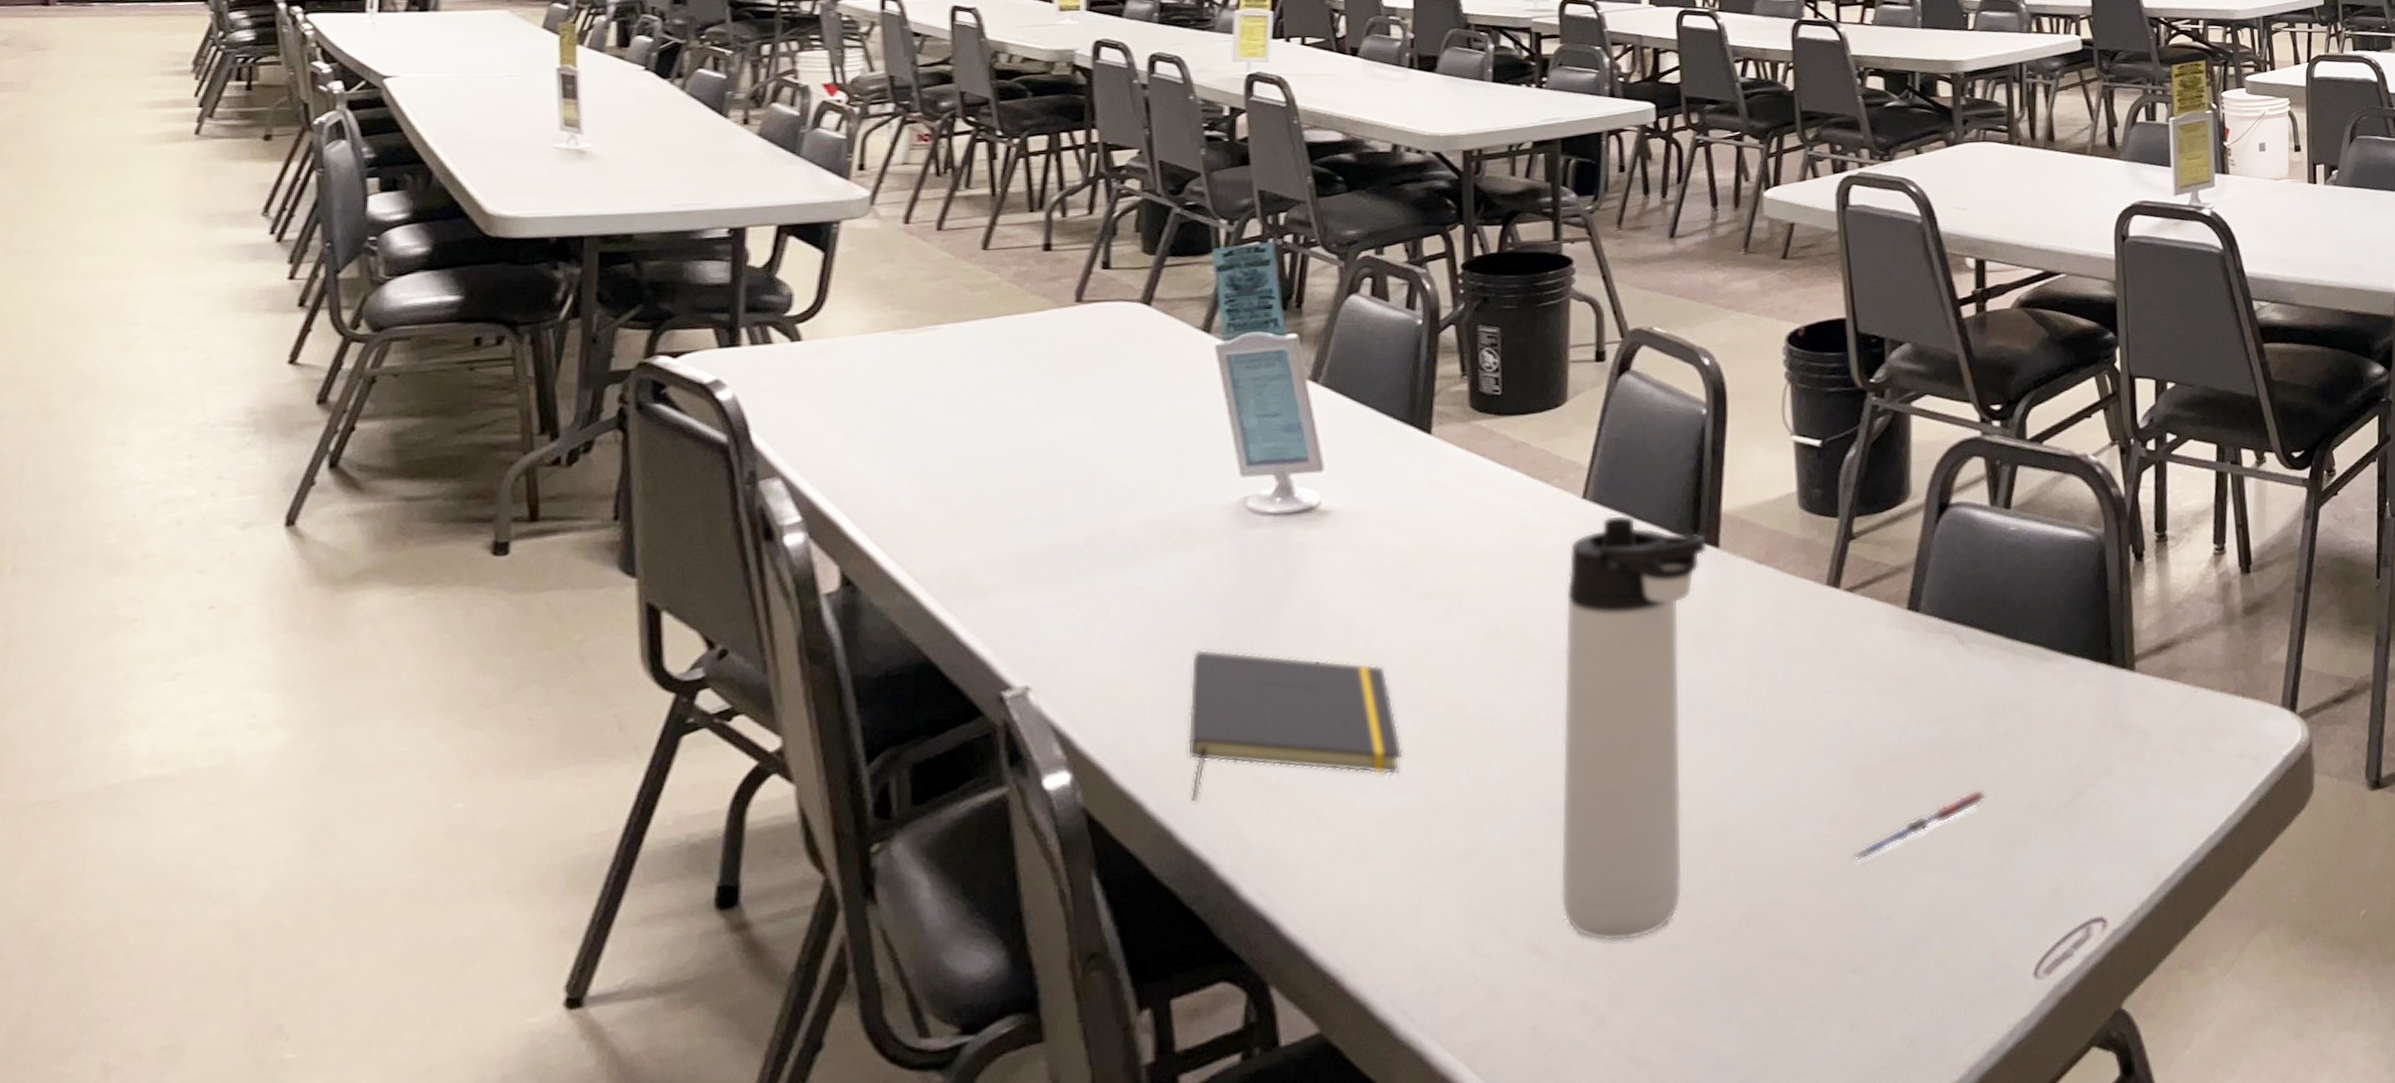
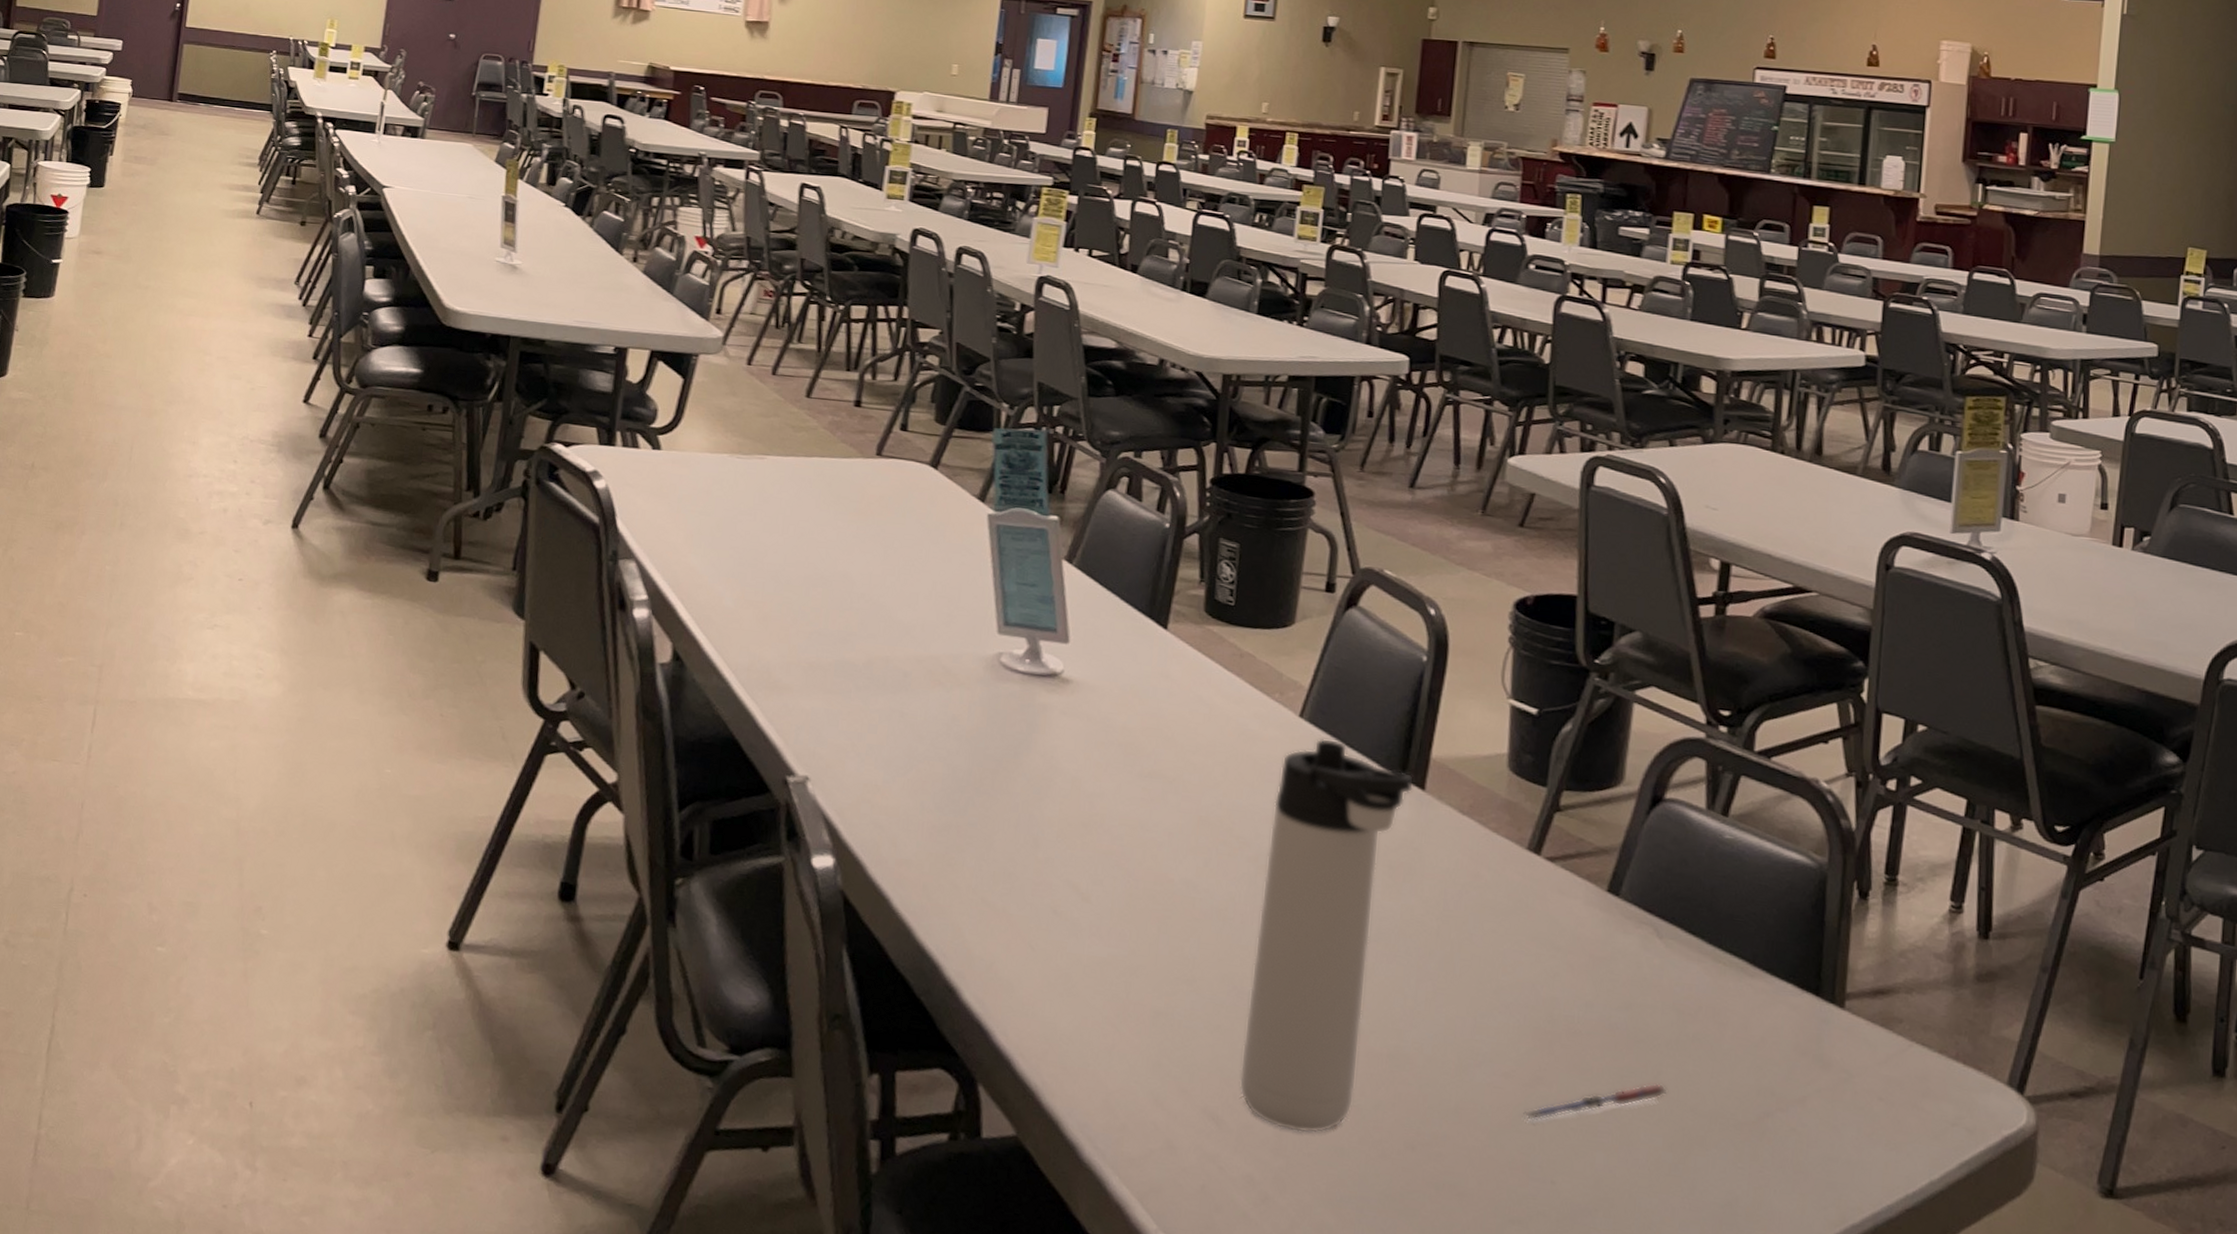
notepad: present [1187,649,1403,802] -> none [928,777,1113,927]

